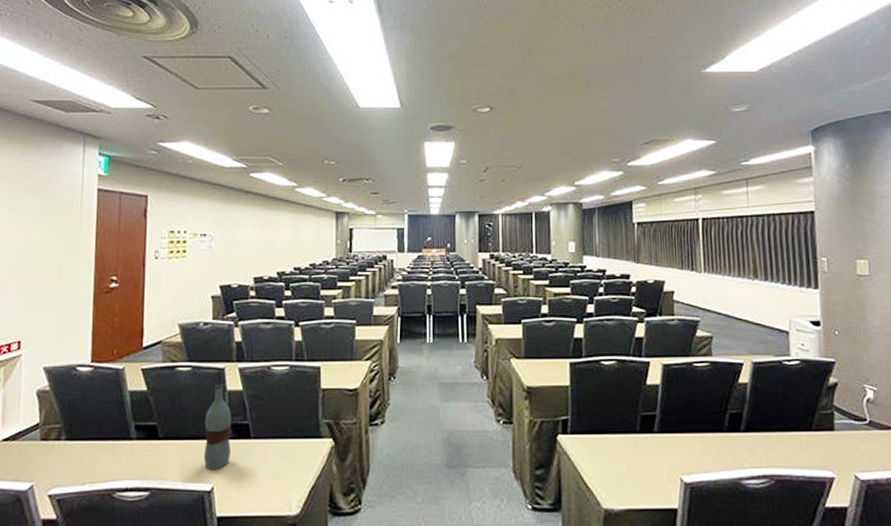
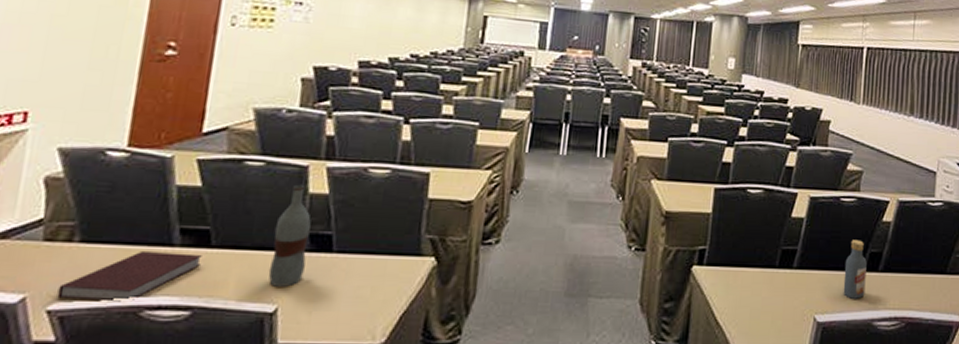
notebook: none [54,444,153,486] -> present [57,250,202,302]
vodka: none [705,402,730,459] -> present [843,240,867,299]

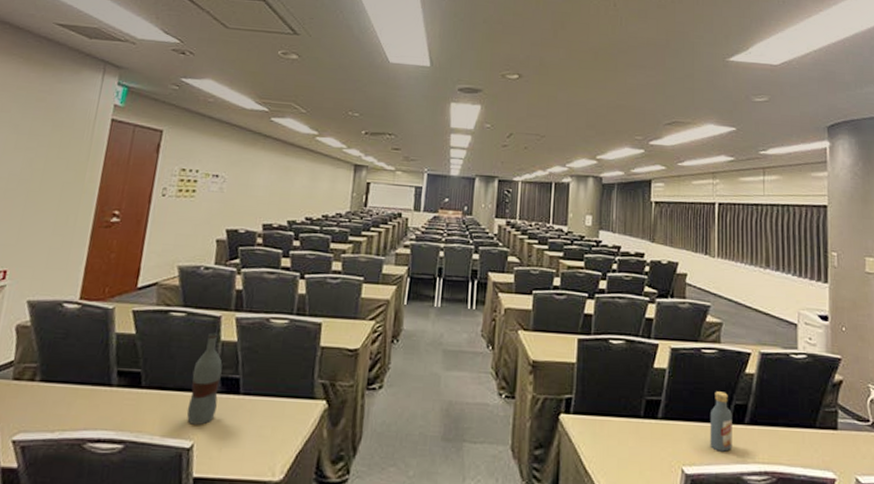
notebook: present [57,250,202,302] -> none [21,389,134,435]

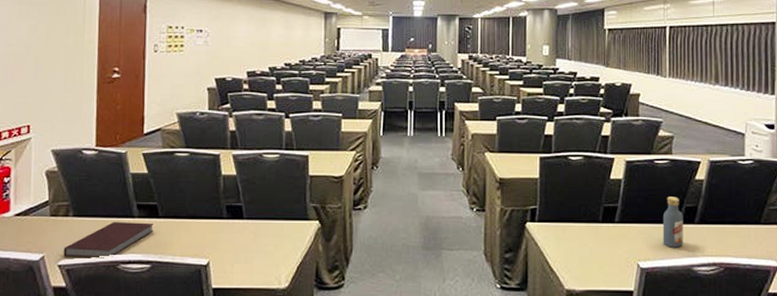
notebook: none [21,389,134,435] -> present [63,221,154,258]
bottle: present [187,332,223,425] -> none [200,168,226,246]

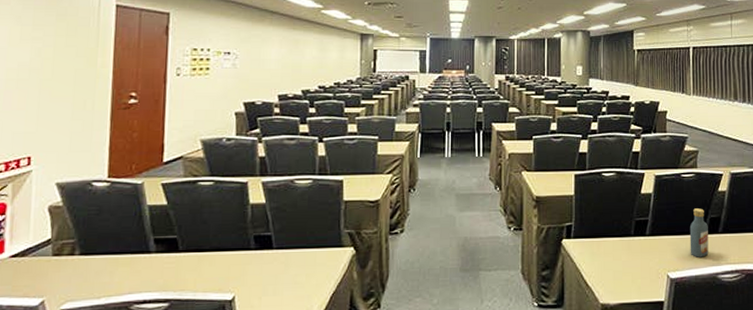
notebook: present [63,221,154,258] -> none [67,258,173,300]

